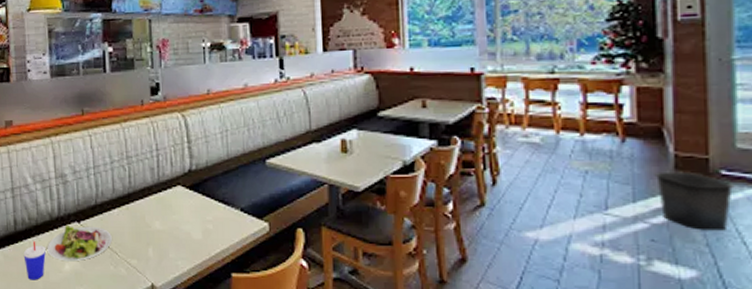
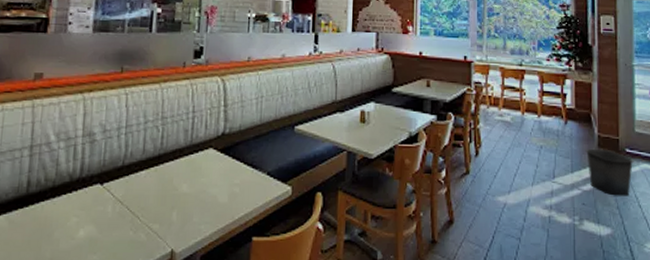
beverage cup: present [23,241,47,280] -> none [32,205,61,249]
salad plate: present [47,226,112,262] -> none [61,188,136,227]

